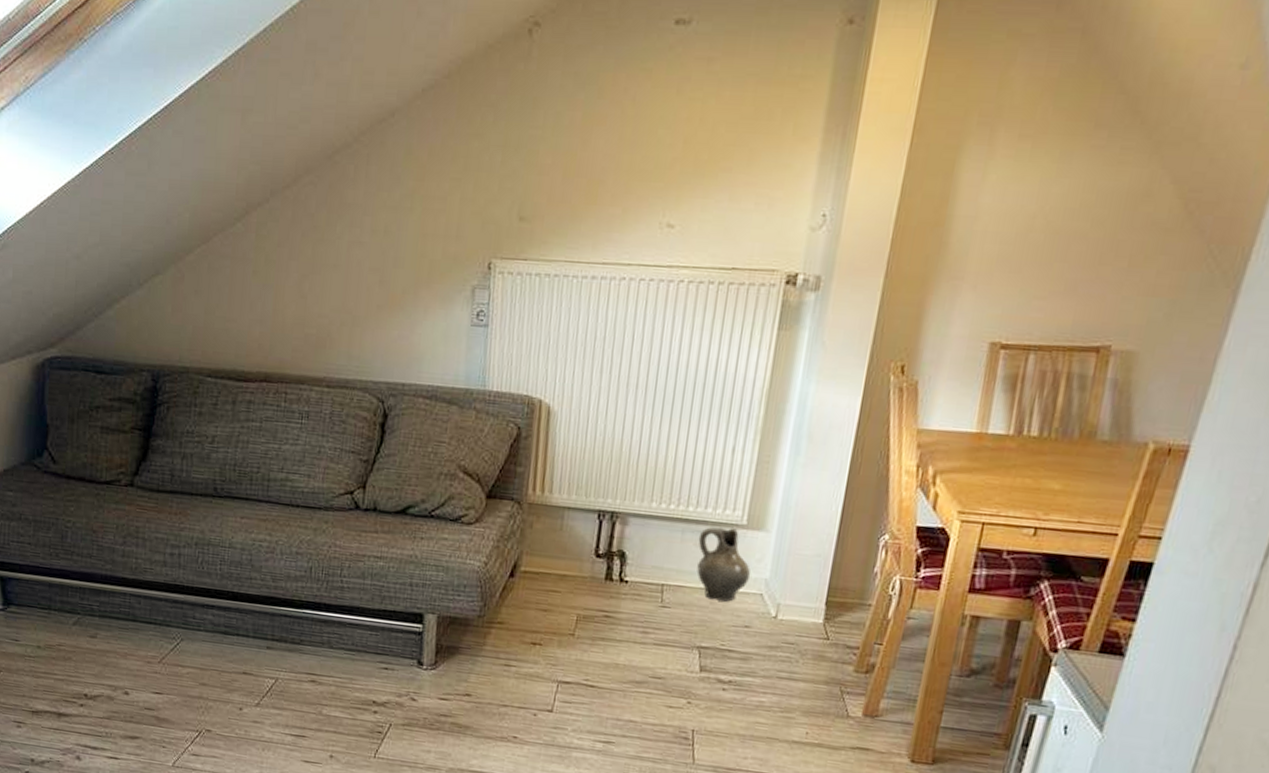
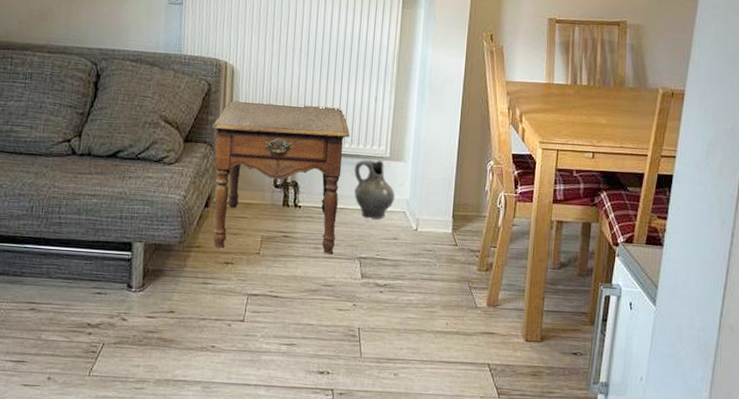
side table: none [518,448,696,643] -> present [211,100,350,256]

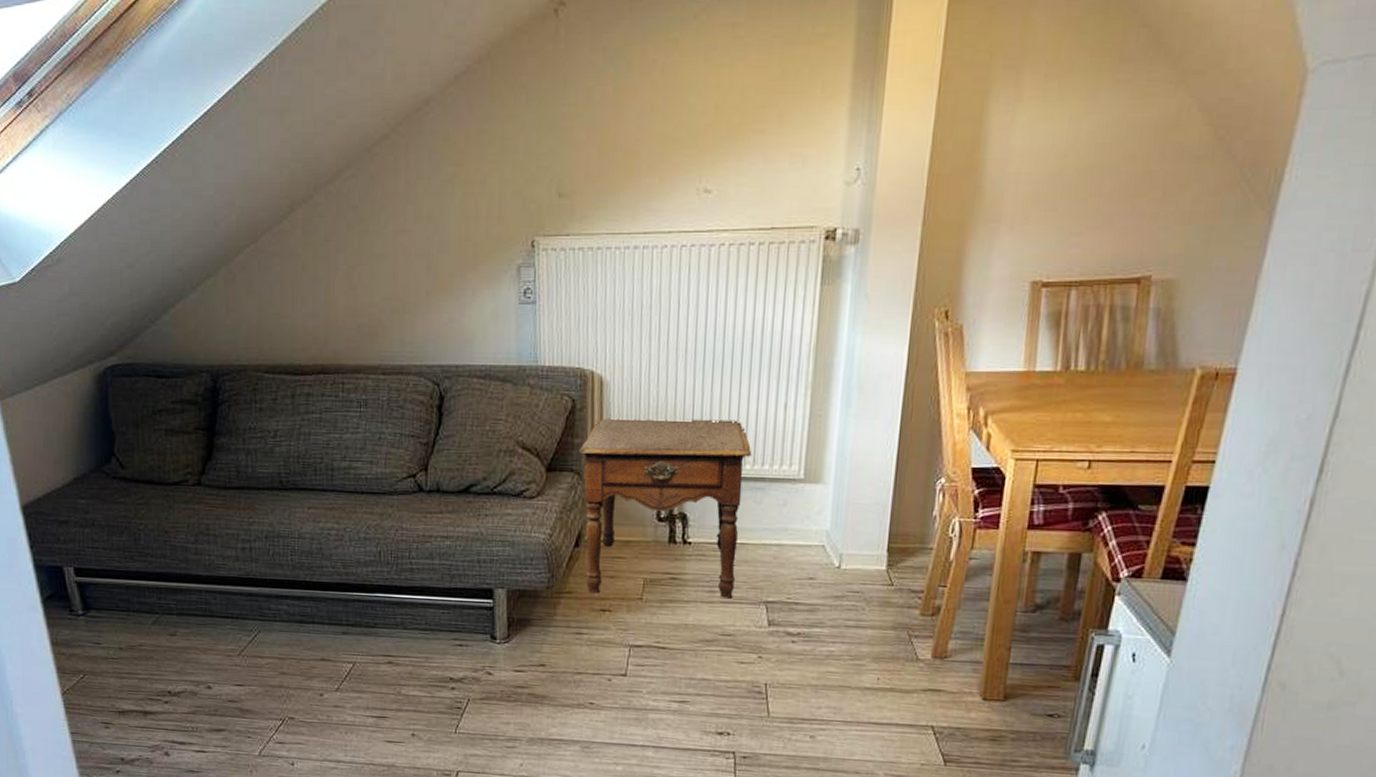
ceramic jug: present [354,159,396,219] -> none [757,482,812,556]

